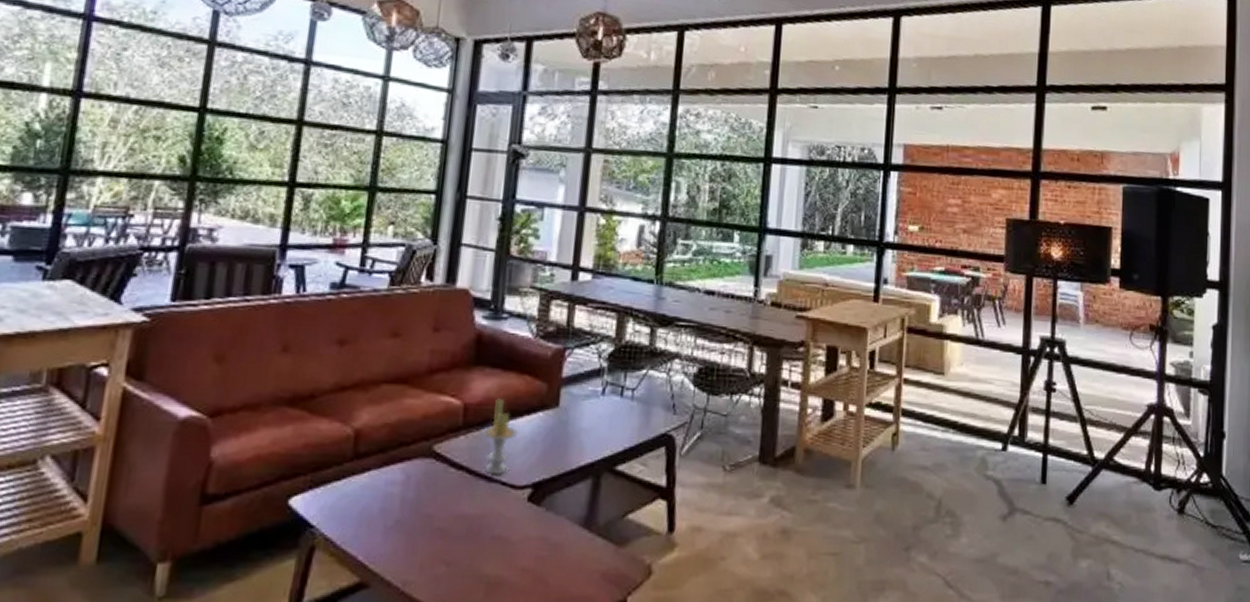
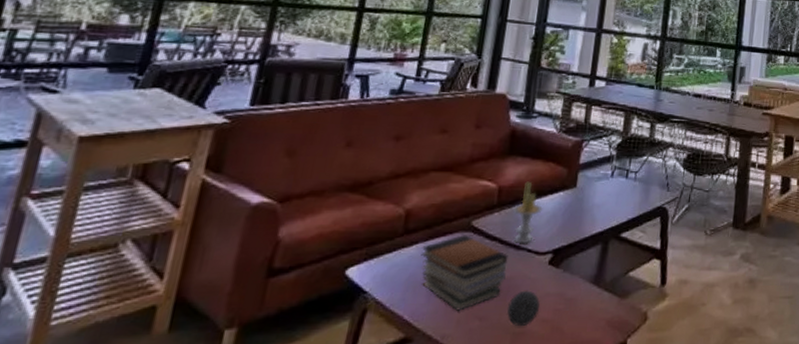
book stack: none [375,462,479,553] -> present [421,235,509,311]
decorative ball: none [479,531,519,576] -> present [507,290,540,327]

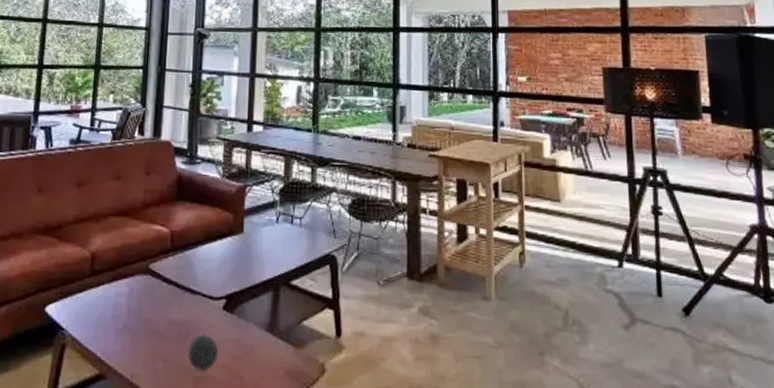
book stack: present [421,235,509,311] -> none [107,278,185,351]
candle: present [512,181,544,244] -> none [185,226,214,289]

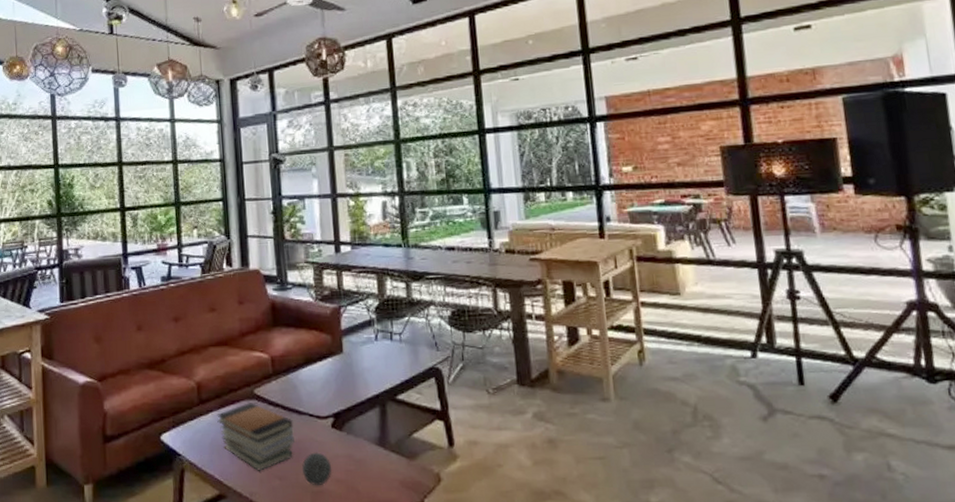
book stack: none [107,278,185,351] -> present [217,403,296,471]

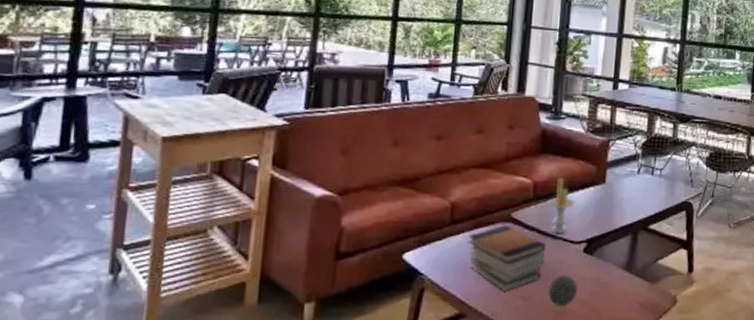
candle: none [287,350,316,410] -> present [547,177,576,234]

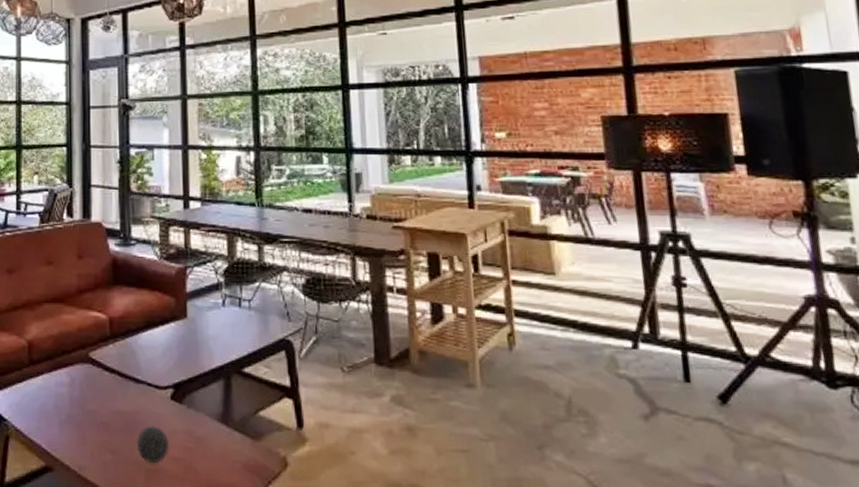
book stack: present [468,225,546,292] -> none [48,367,131,443]
candle: present [547,177,576,234] -> none [126,312,157,378]

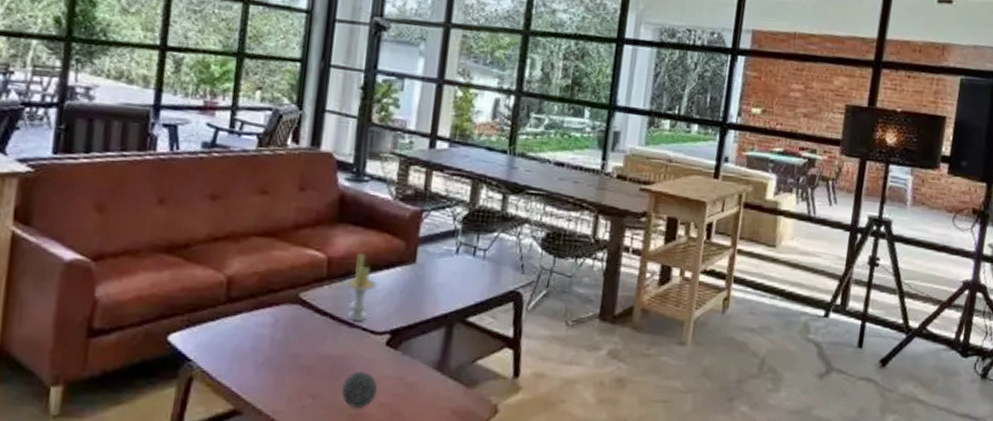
candle: none [126,312,157,378] -> present [344,253,379,322]

